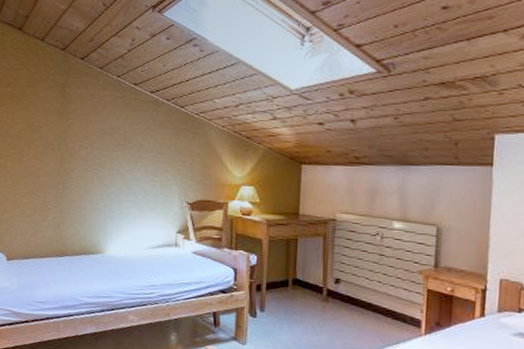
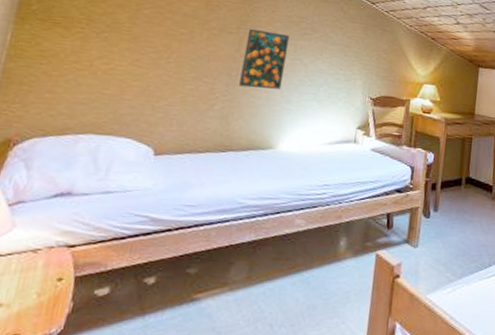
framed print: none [66,143,106,199] -> present [239,28,290,89]

